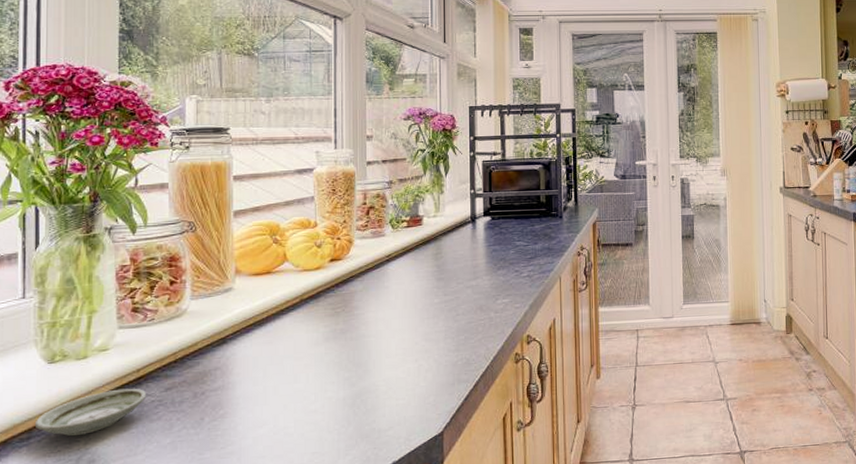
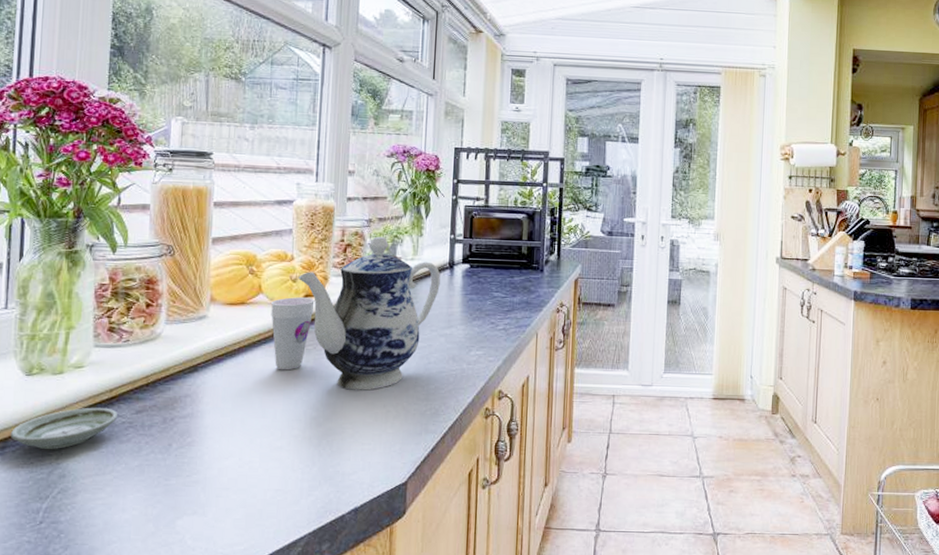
cup: none [296,262,341,335] -> present [270,297,315,371]
teapot: none [323,196,463,348] -> present [298,236,440,391]

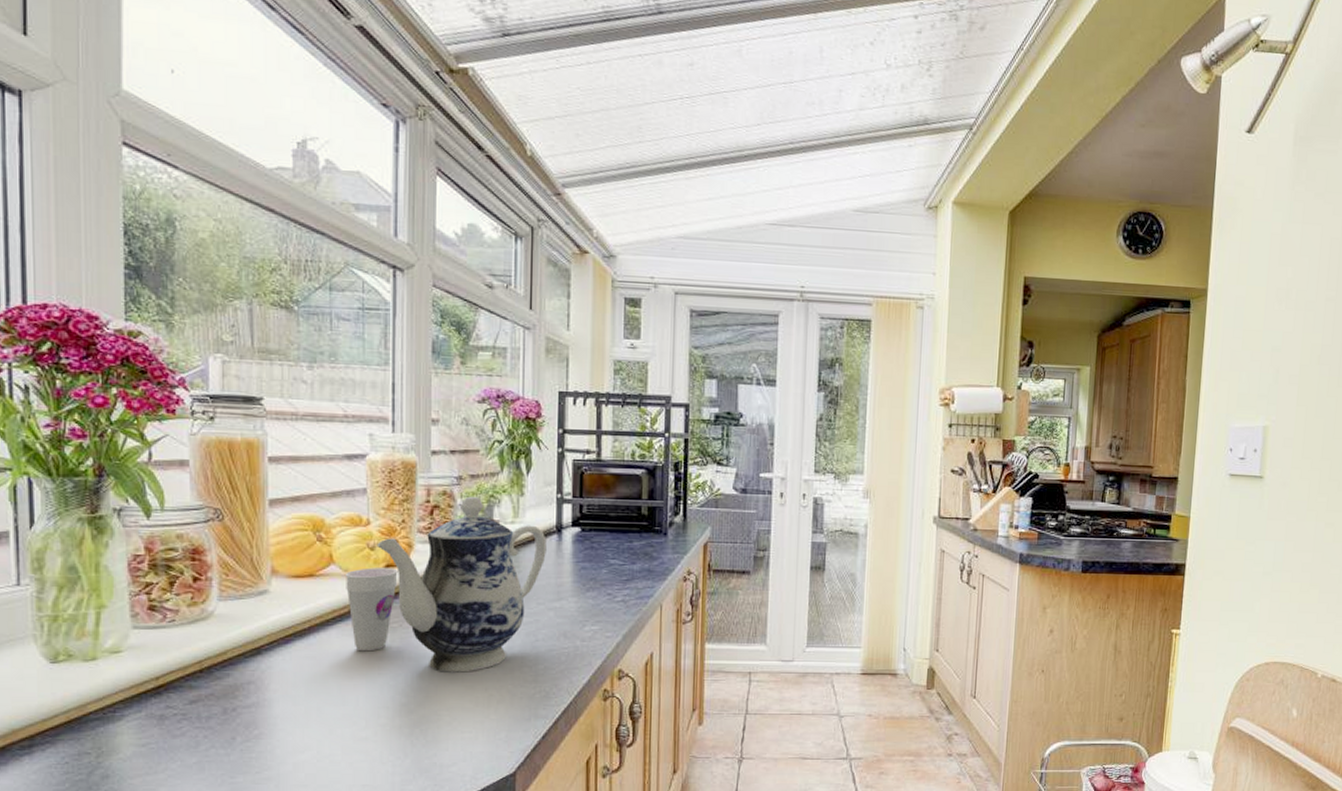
saucer: present [10,407,118,450] -> none [37,698,168,748]

